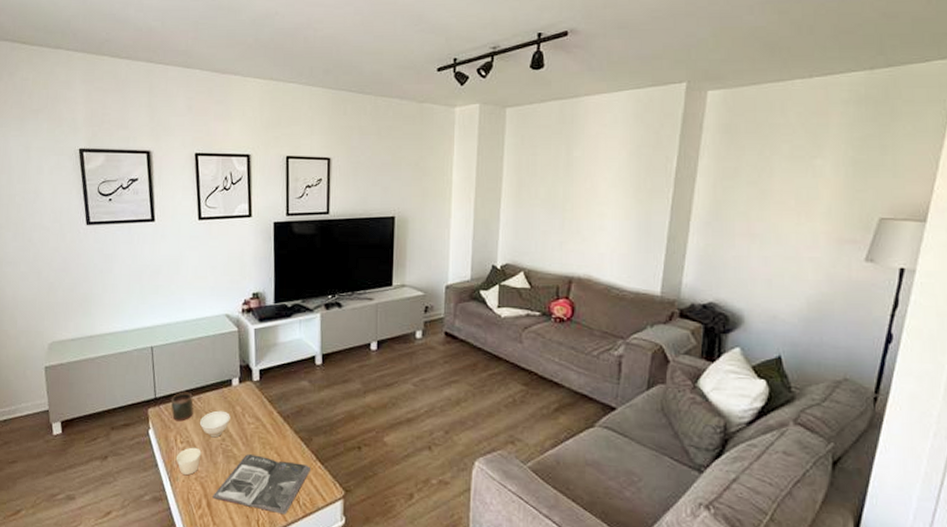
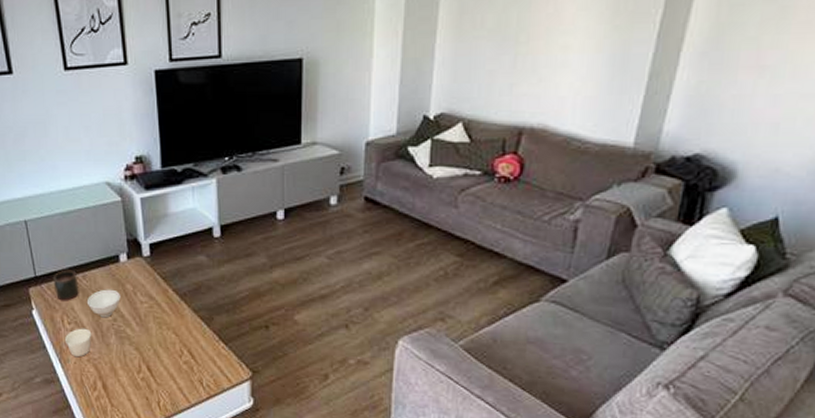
magazine: present [212,454,310,515] -> none [108,335,213,396]

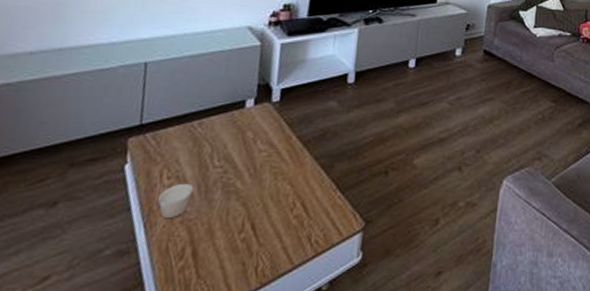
mug: present [53,269,79,301] -> none [160,116,193,152]
bowl: present [86,289,121,318] -> none [196,137,238,170]

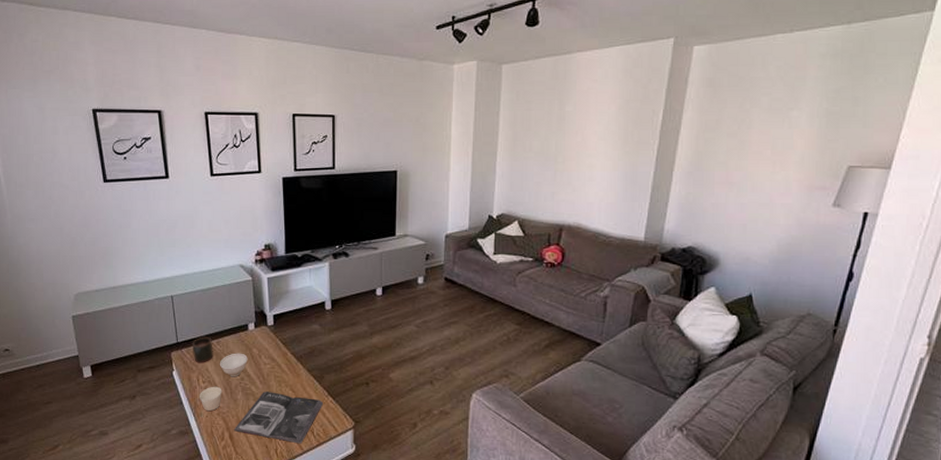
mug: none [160,116,193,152] -> present [192,336,213,363]
bowl: none [196,137,238,170] -> present [219,353,248,377]
magazine: none [200,188,329,257] -> present [234,391,323,444]

